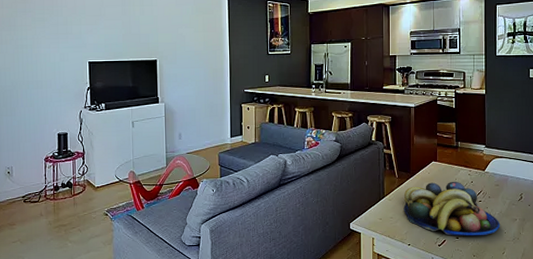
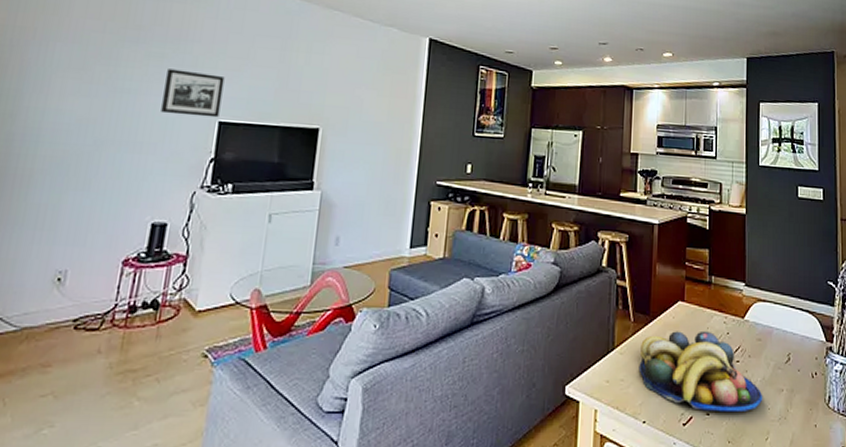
picture frame: none [49,28,88,60] -> present [161,69,225,118]

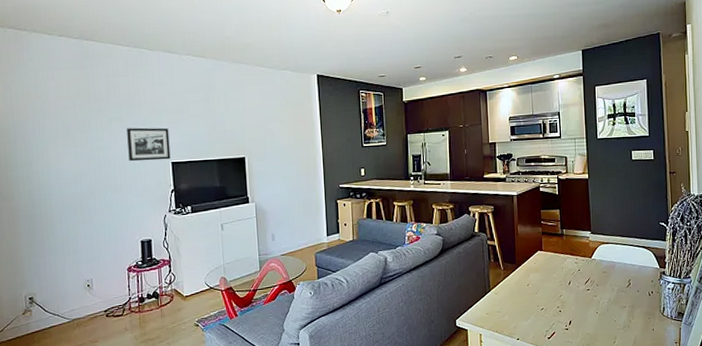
fruit bowl: present [638,330,763,411] -> none [510,270,610,327]

